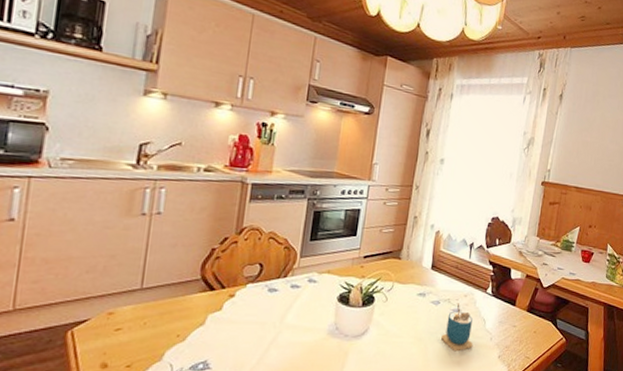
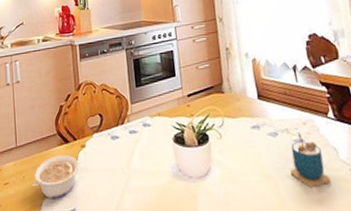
legume: none [156,303,223,349] -> present [33,155,79,199]

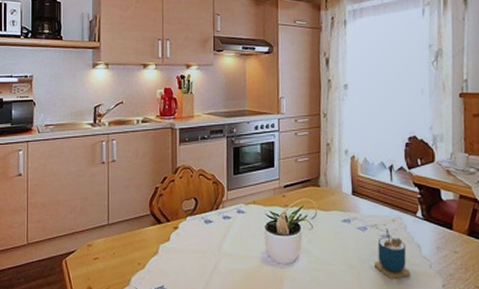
legume: present [33,155,79,199] -> none [123,235,171,276]

